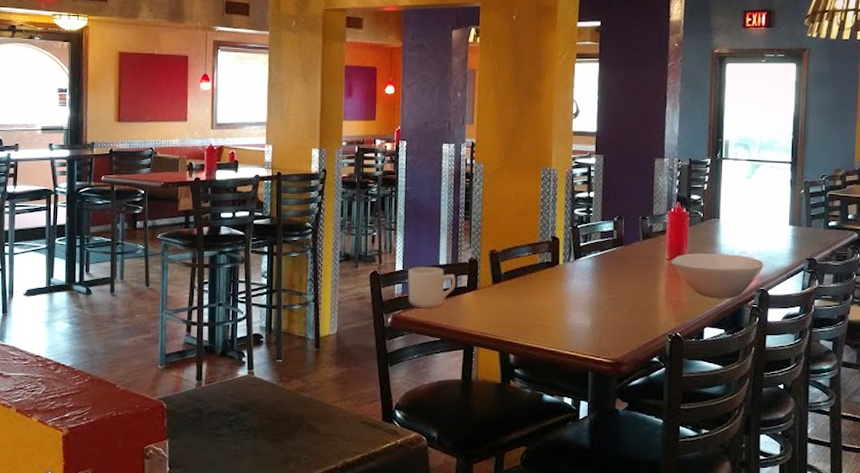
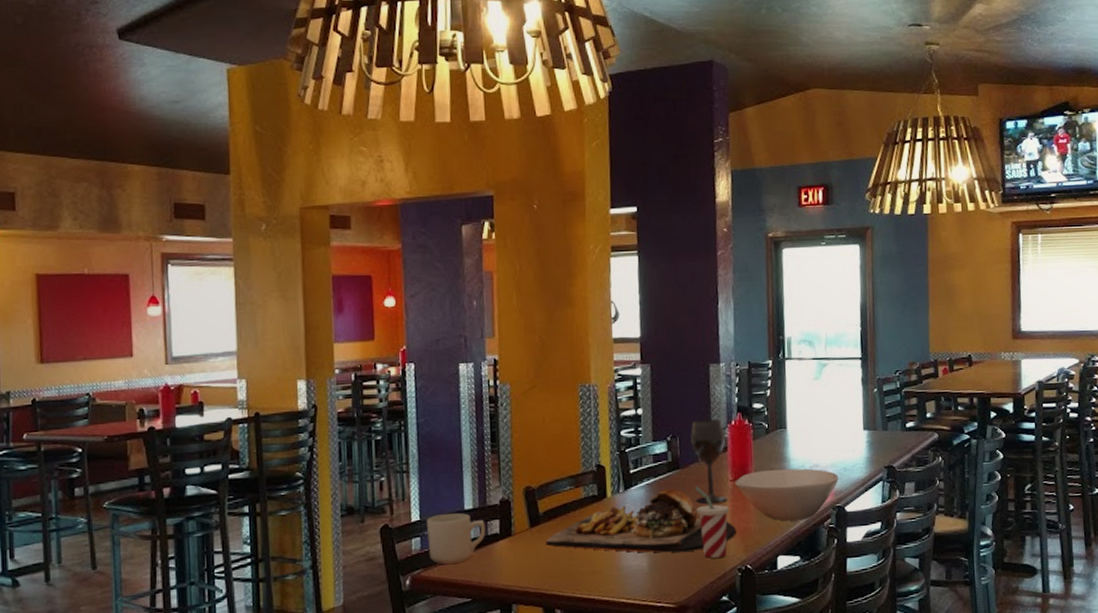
food tray: none [504,261,669,316] -> present [545,488,736,553]
wine glass: none [635,205,665,278] -> present [691,419,728,504]
beverage cup: none [635,261,665,324] -> present [695,486,730,558]

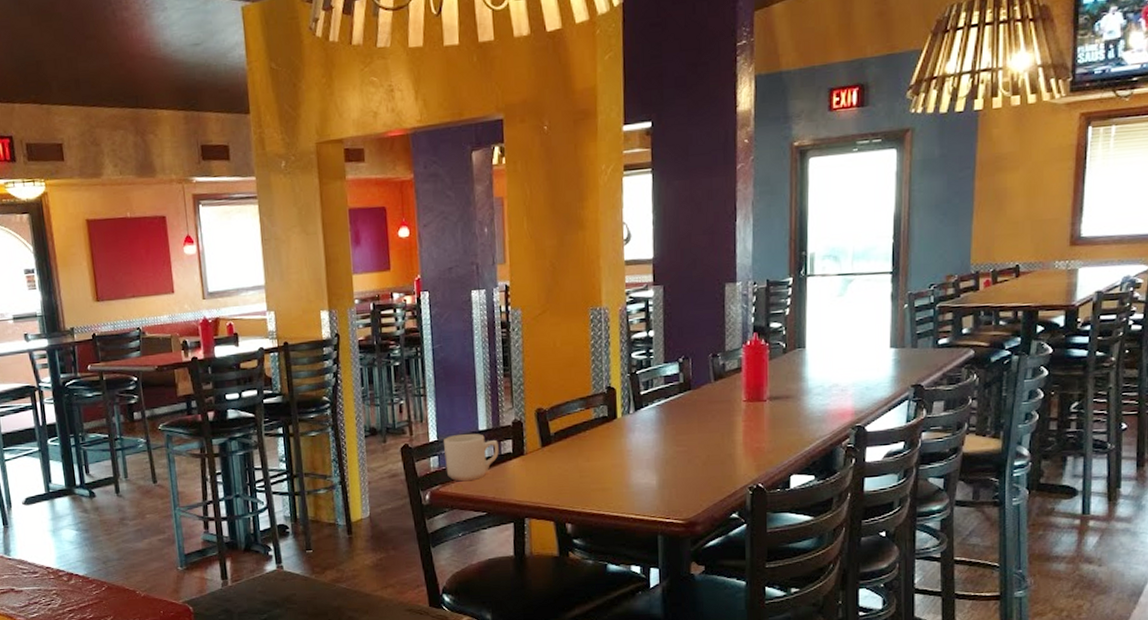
food tray: present [545,488,736,553] -> none [556,408,748,472]
wine glass: present [691,419,728,504] -> none [704,339,740,424]
beverage cup: present [695,486,730,558] -> none [707,407,742,477]
bowl: present [735,468,839,521] -> none [748,388,860,441]

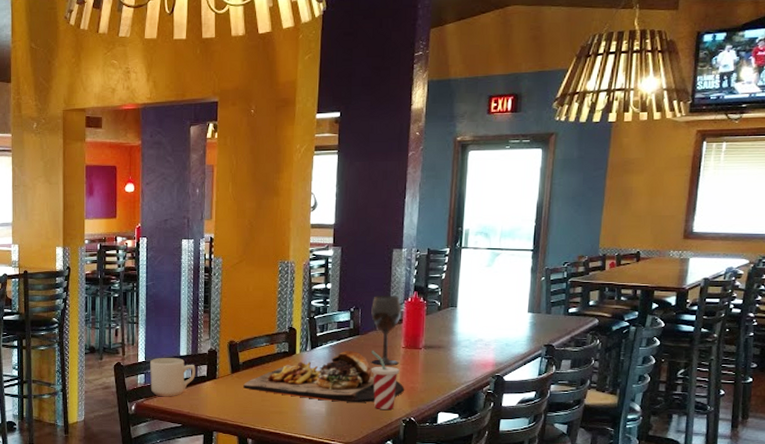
food tray: none [556,408,748,472] -> present [242,350,404,402]
wine glass: none [704,339,740,424] -> present [371,296,402,366]
beverage cup: none [707,407,742,477] -> present [371,350,400,409]

